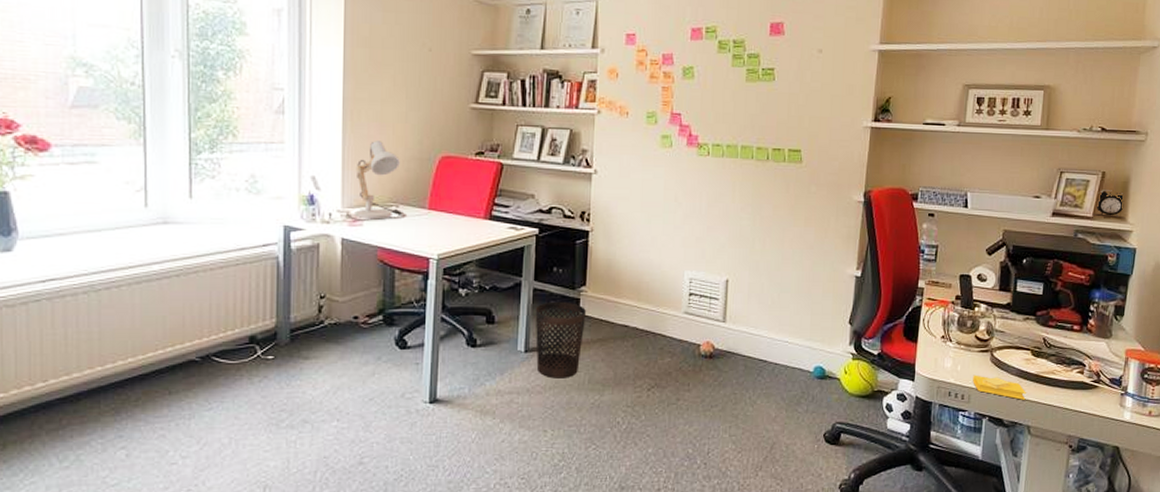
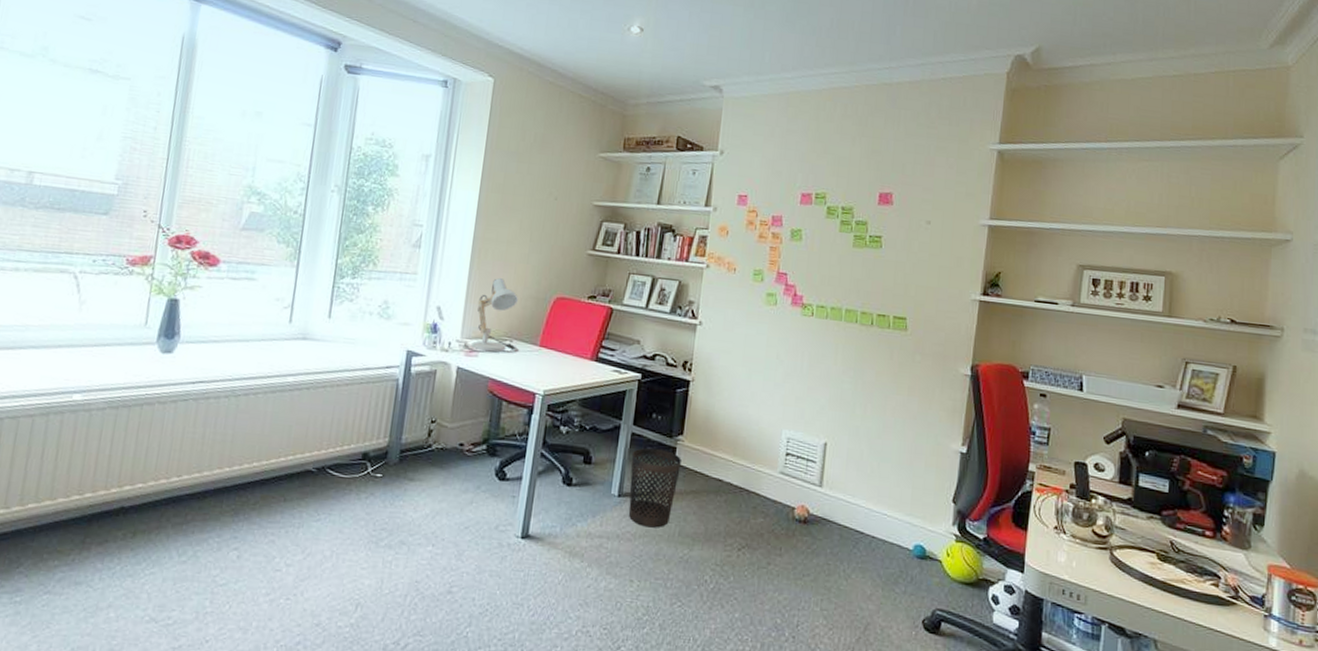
sticky notes: present [973,375,1026,400] -> none [1090,573,1152,609]
alarm clock: present [1092,190,1126,219] -> none [1223,385,1262,419]

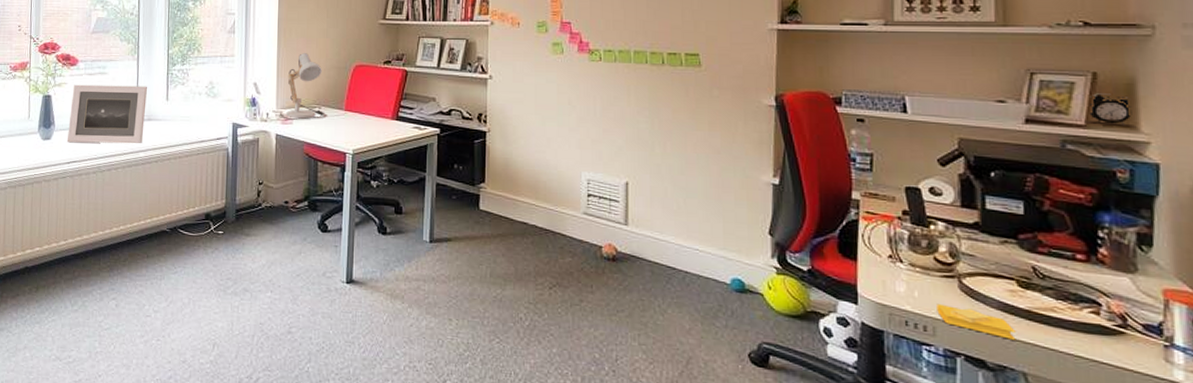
picture frame: none [195,289,306,367] -> present [67,84,147,144]
trash bin: present [628,447,681,528] -> none [438,196,485,270]
sticky notes: none [1090,573,1152,609] -> present [936,303,1016,340]
alarm clock: none [1223,385,1262,419] -> present [1084,93,1137,128]

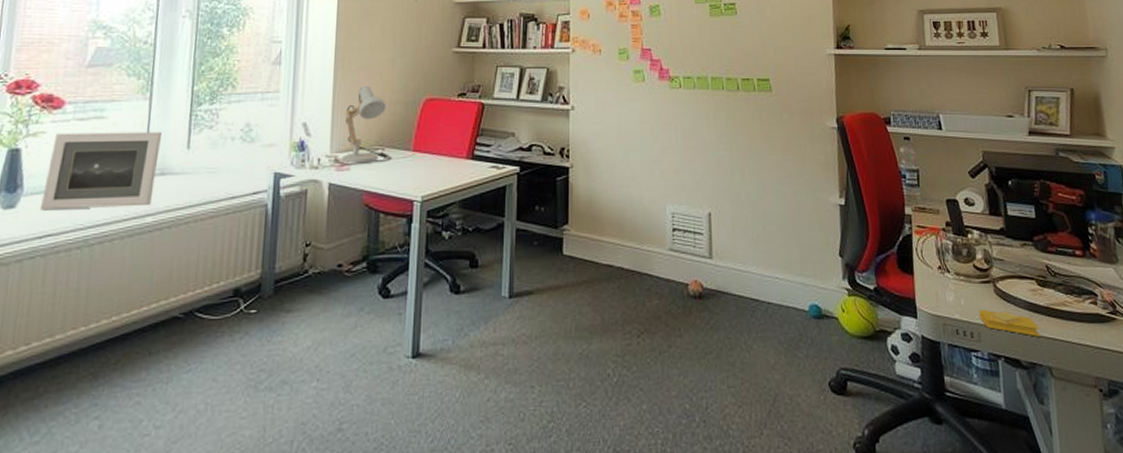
alarm clock: present [1084,93,1137,128] -> none [1069,106,1105,136]

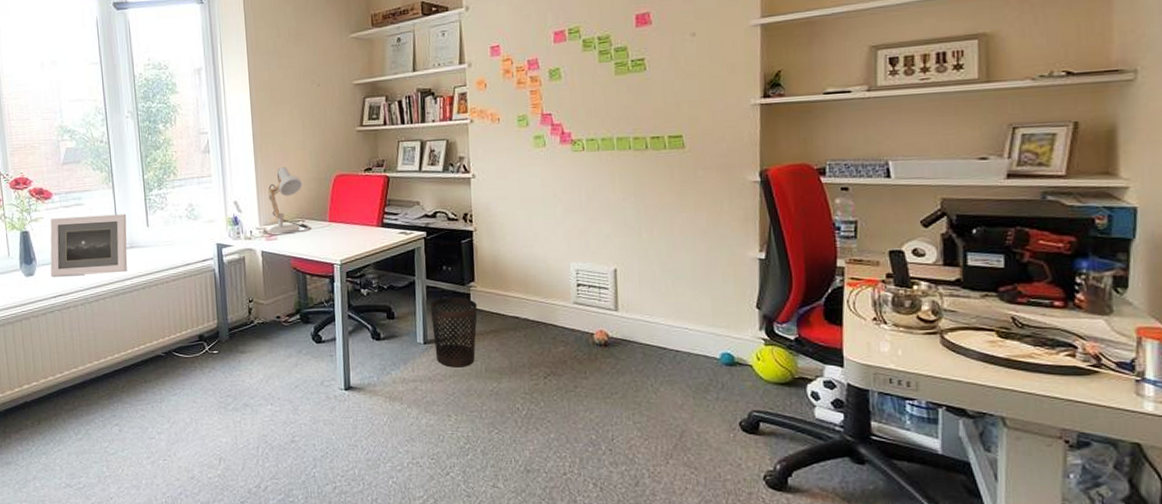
trash bin: none [518,241,569,326] -> present [429,296,477,368]
sticky notes: present [979,309,1041,337] -> none [919,359,995,388]

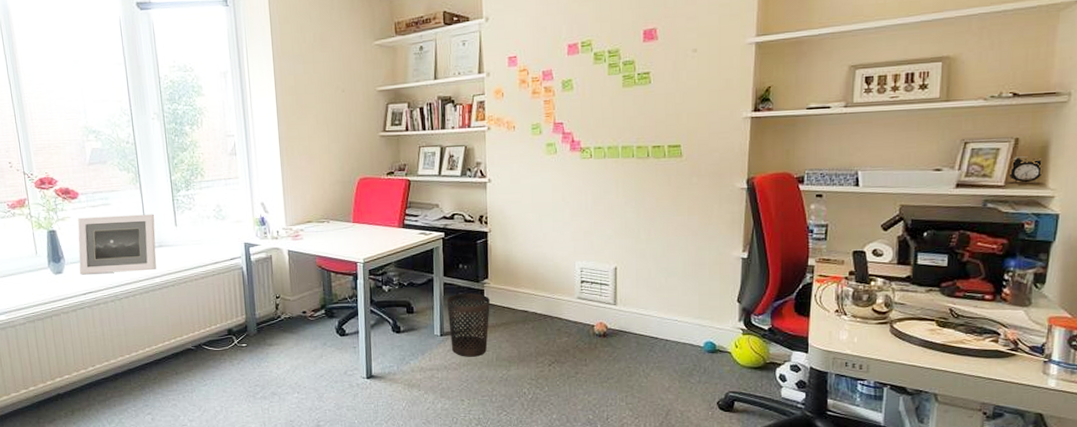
desk lamp: present [261,167,311,236] -> none [288,170,336,236]
alarm clock: none [1065,142,1116,175] -> present [1004,156,1045,186]

